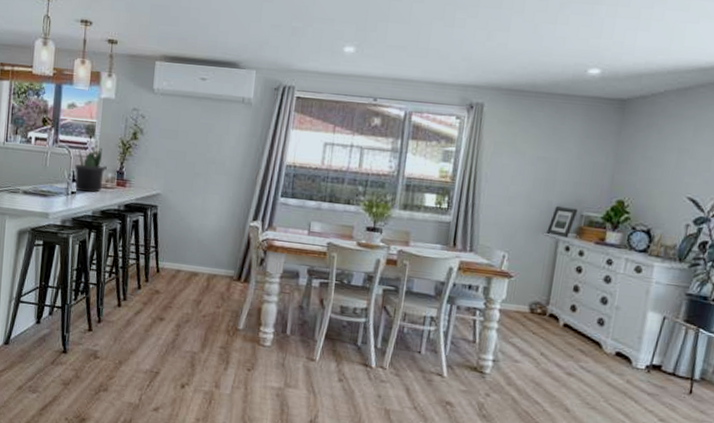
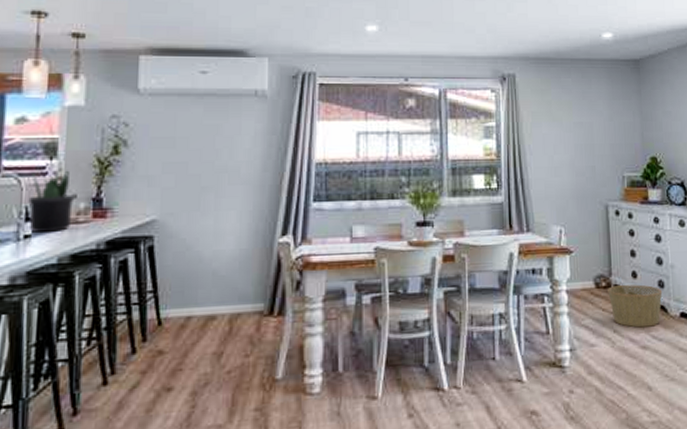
basket: none [541,314,601,358] -> present [608,284,663,328]
picture frame: present [546,206,579,238] -> none [596,170,620,202]

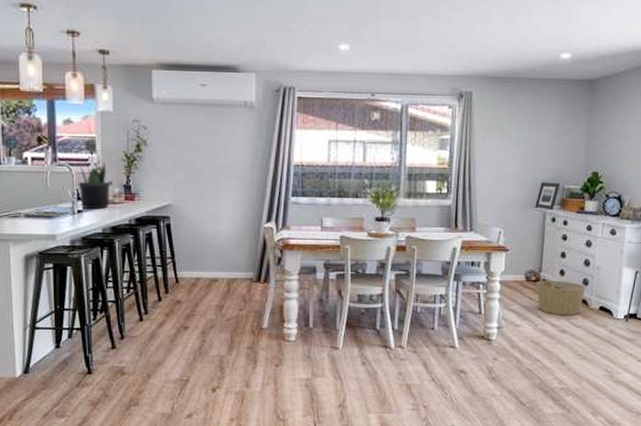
picture frame: none [596,170,620,202] -> present [535,182,561,211]

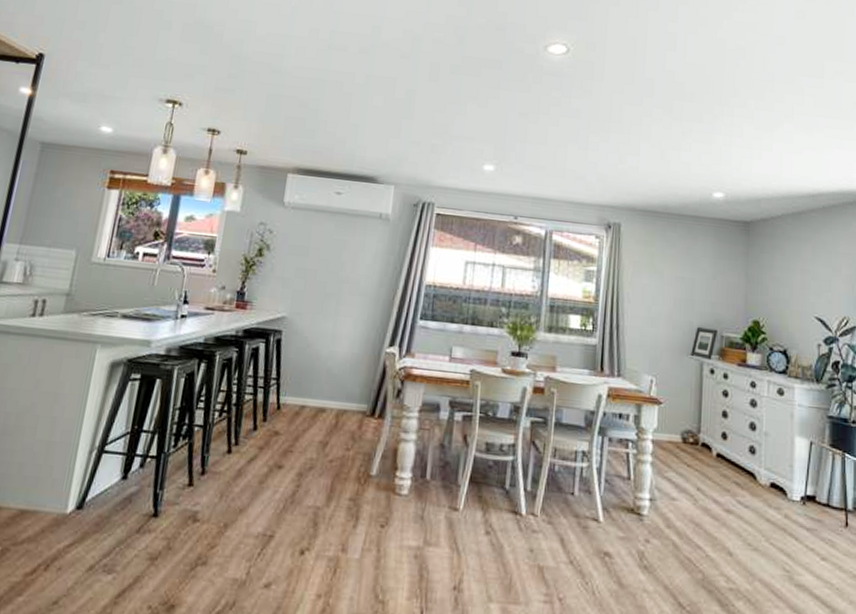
planter: present [78,161,111,209] -> none [186,262,224,316]
basket: present [536,280,586,316] -> none [695,443,753,492]

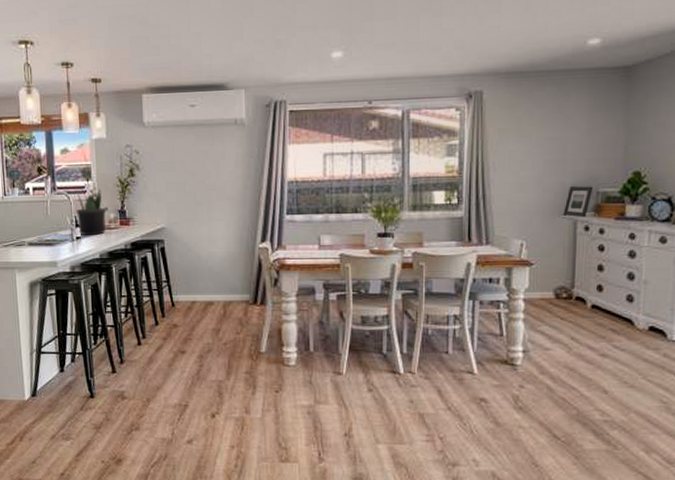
planter: none [186,262,224,316] -> present [76,188,107,235]

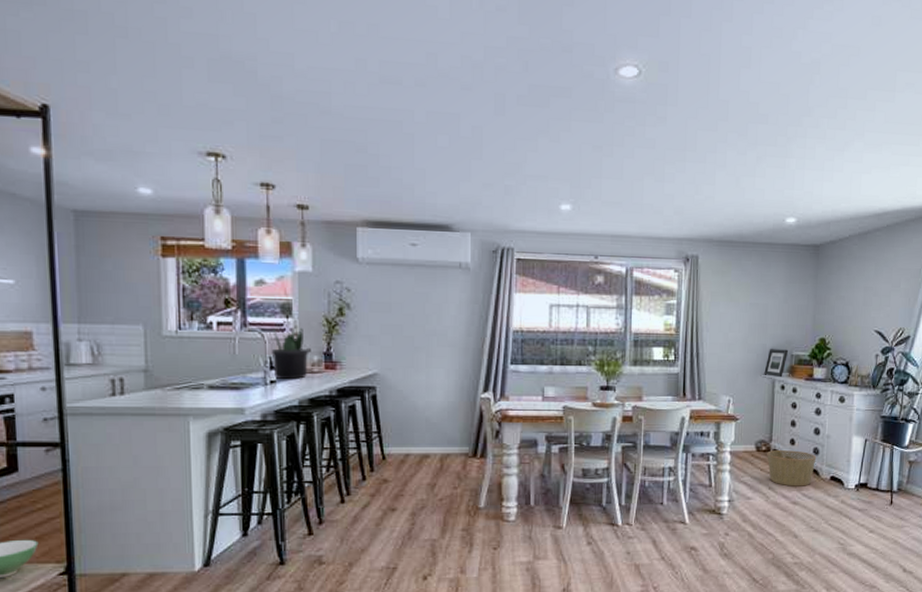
basket: none [568,298,631,337] -> present [767,450,817,487]

